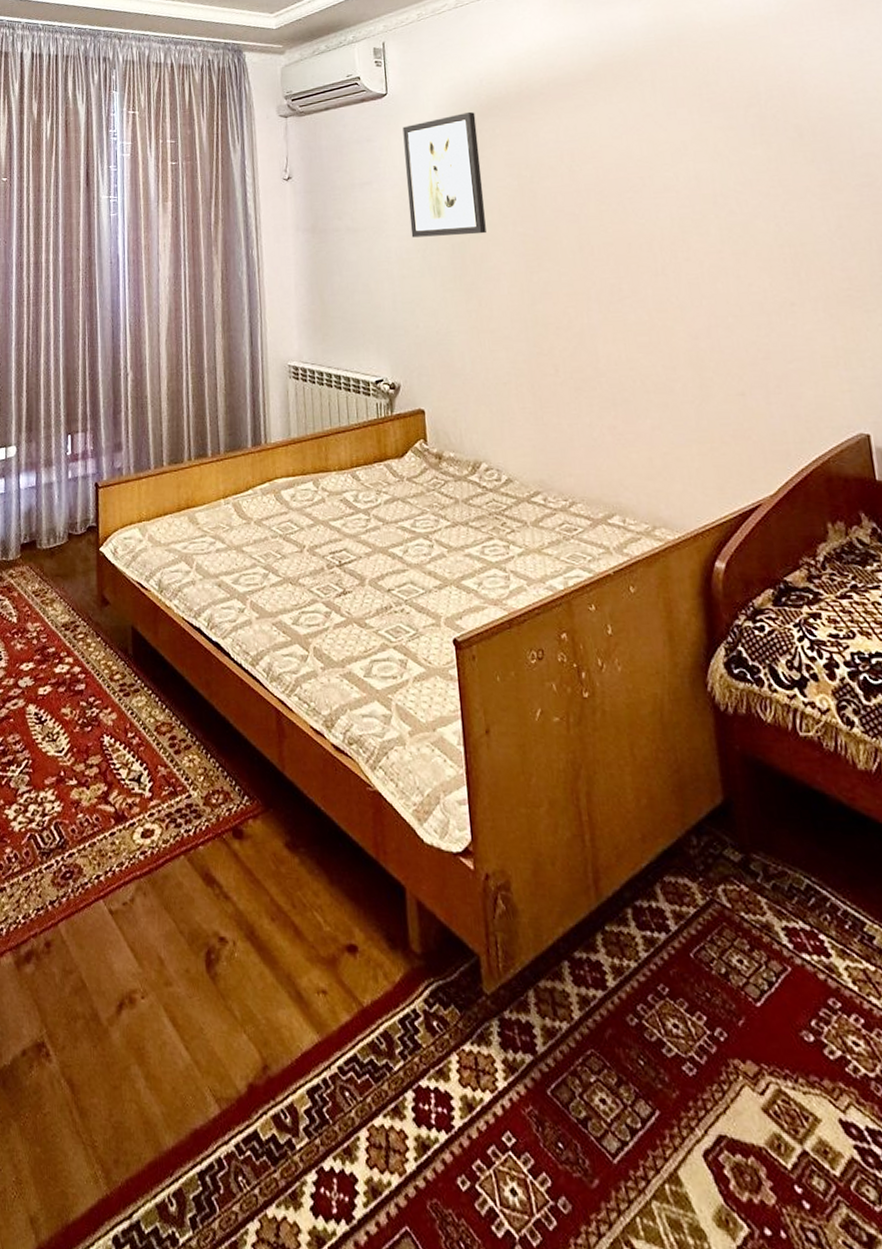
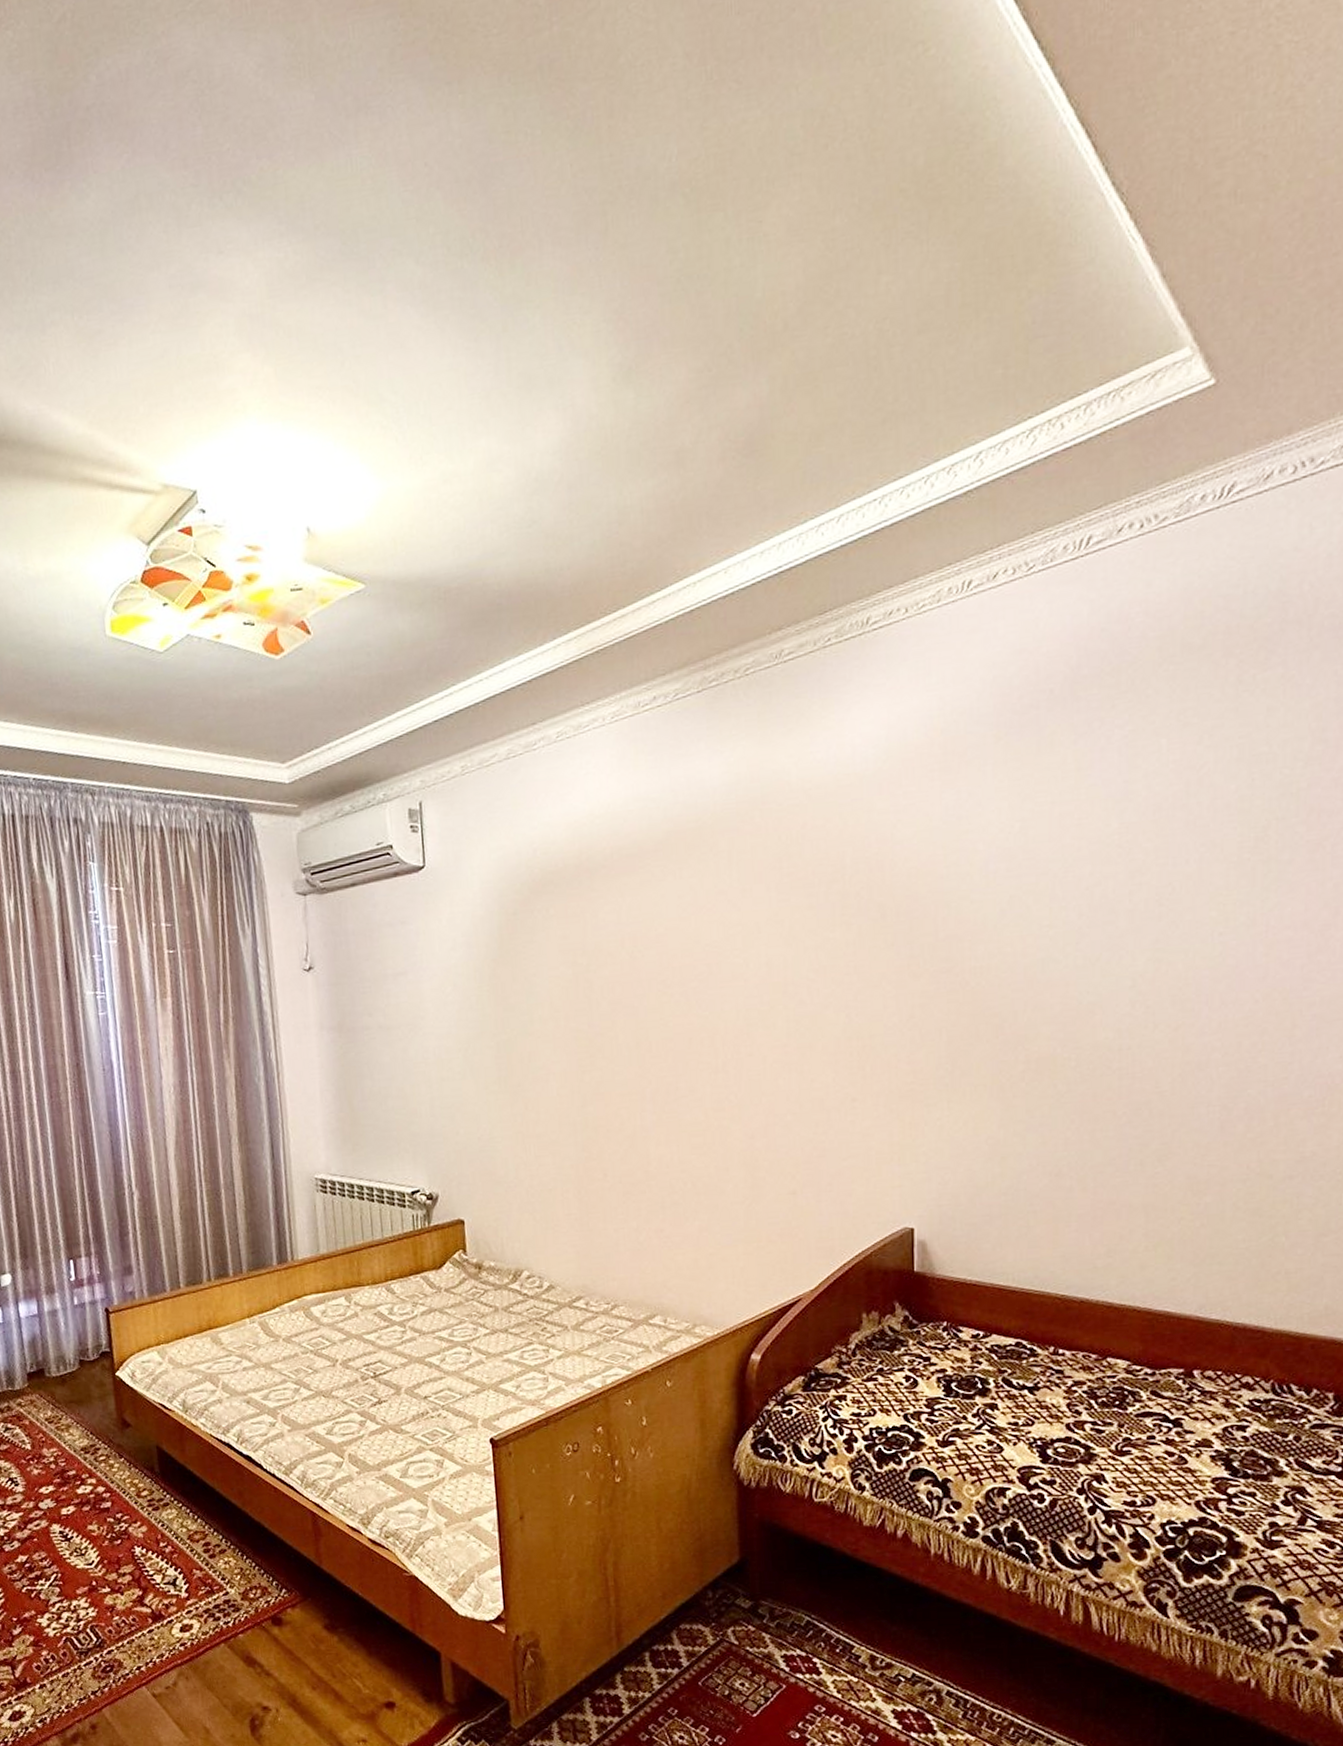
wall art: present [402,111,486,238] -> none [442,888,536,1036]

